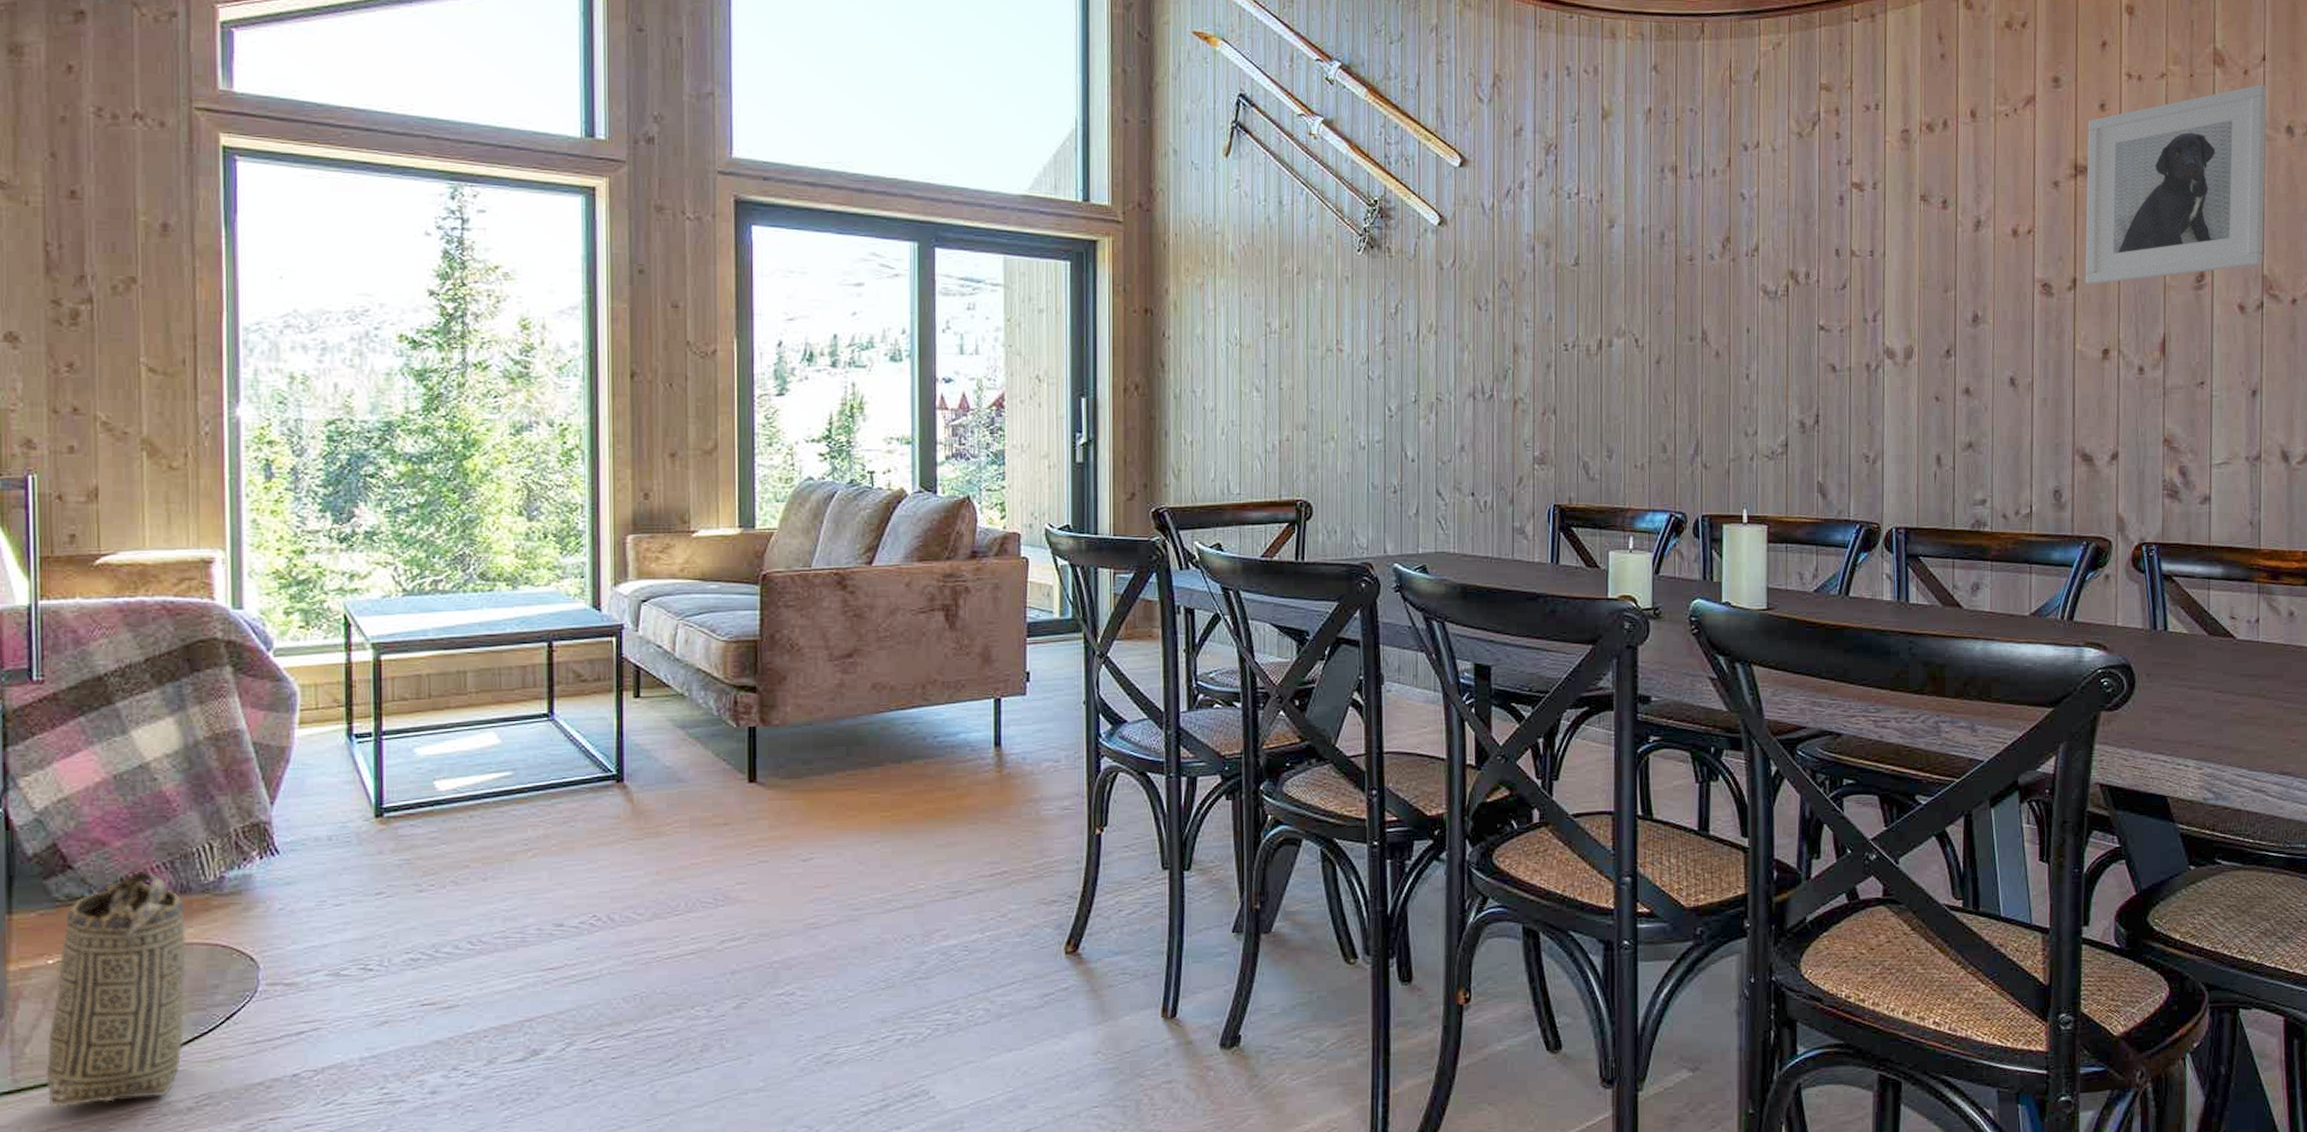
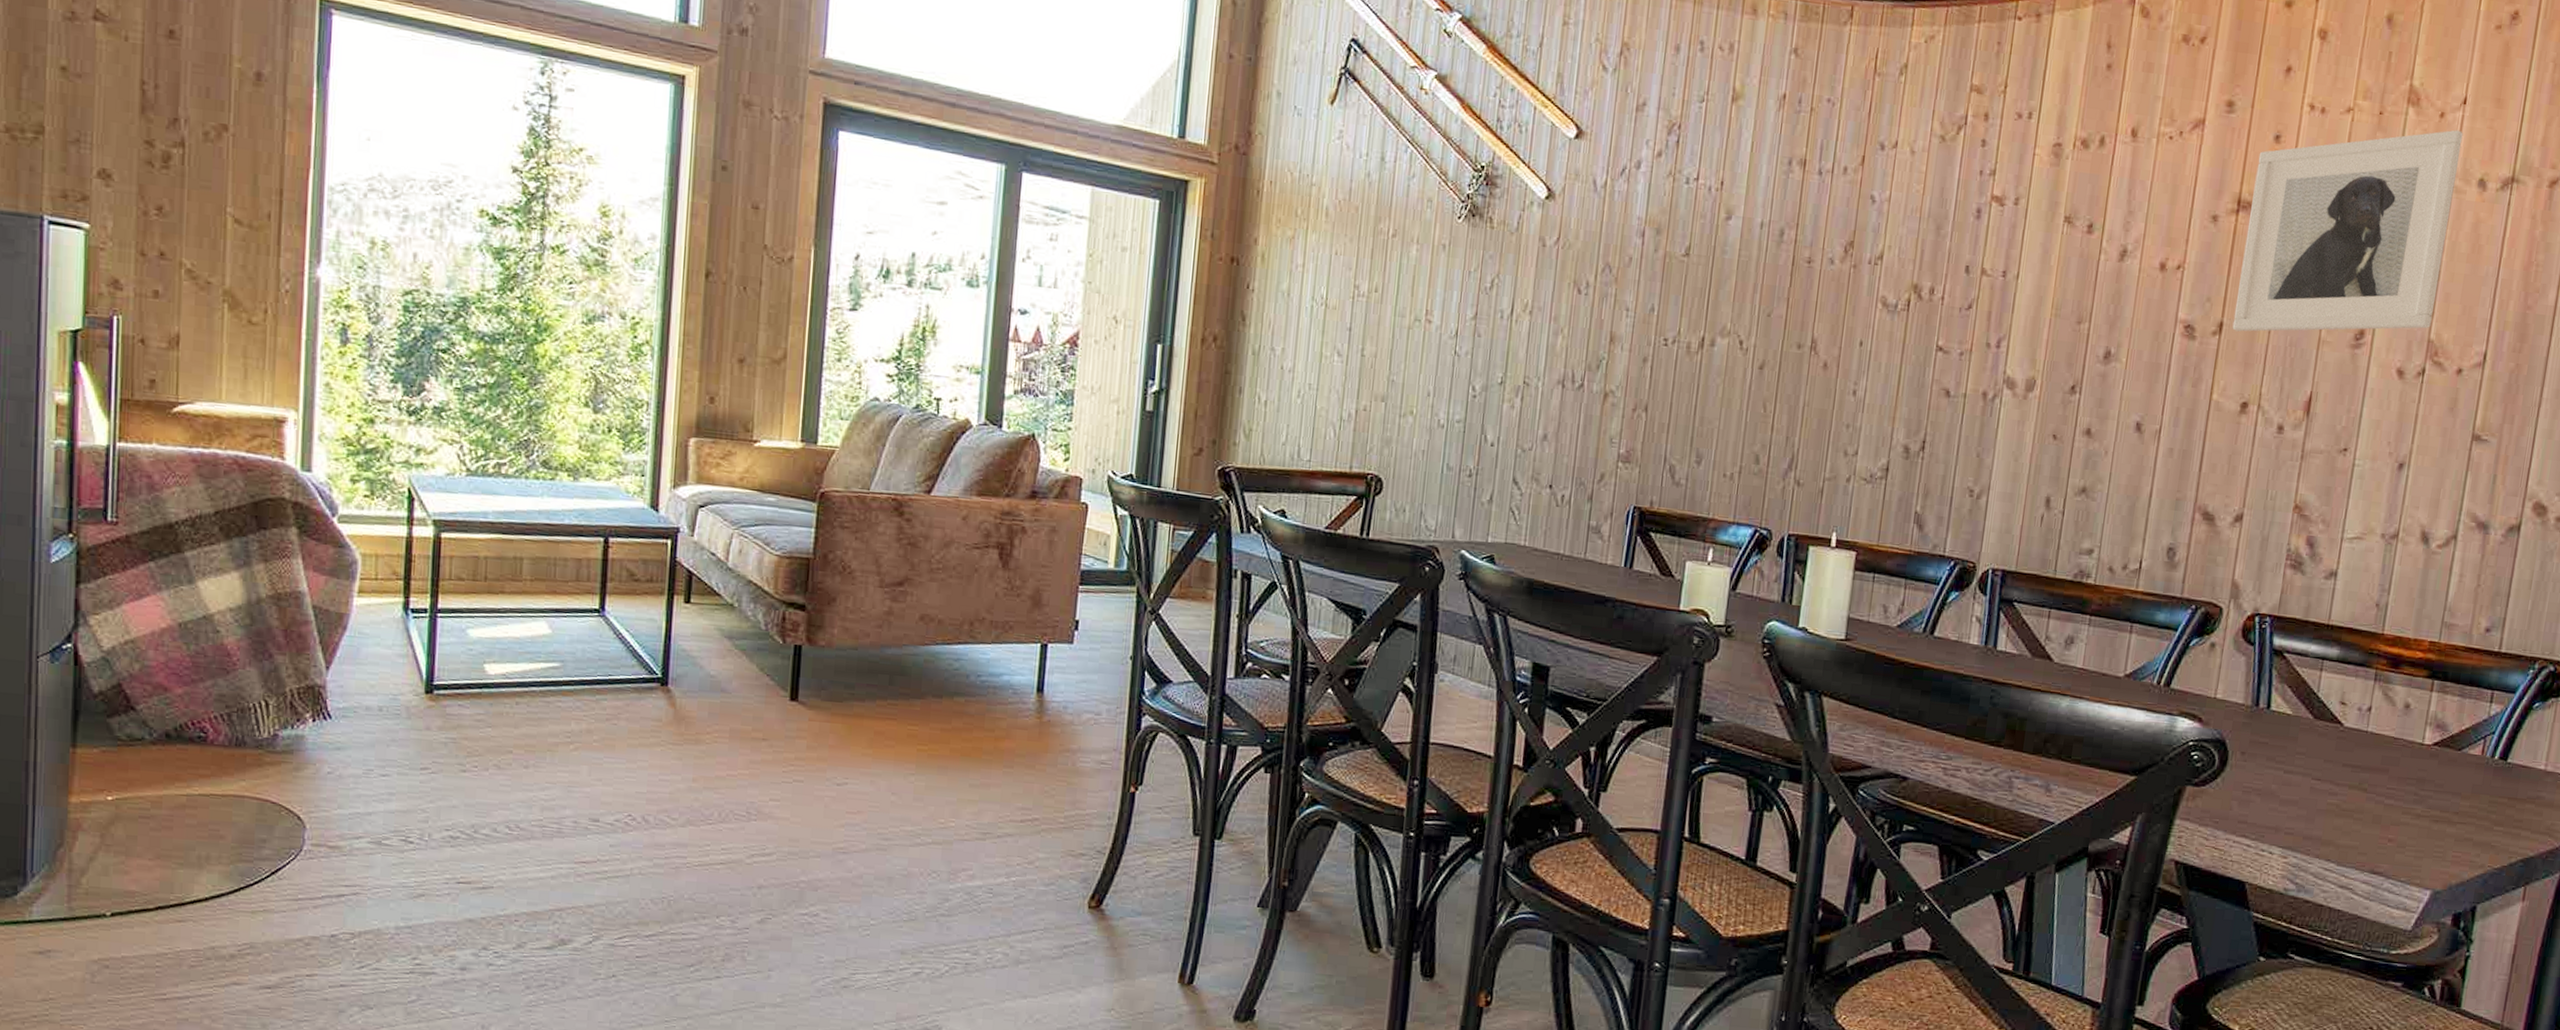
basket: present [46,870,186,1108] -> none [100,719,238,941]

